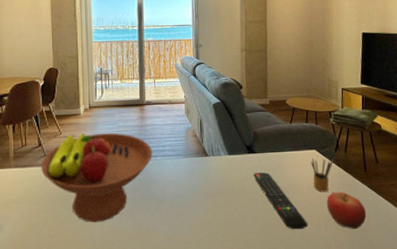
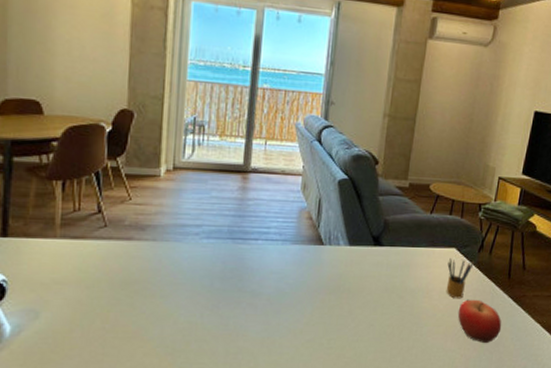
fruit bowl: present [41,132,153,223] -> none [99,201,253,316]
remote control: present [253,172,308,230] -> none [376,270,433,340]

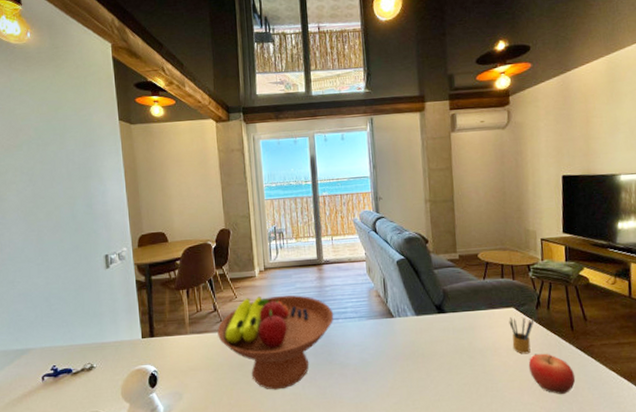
fruit bowl: none [99,201,253,316] -> present [217,295,334,390]

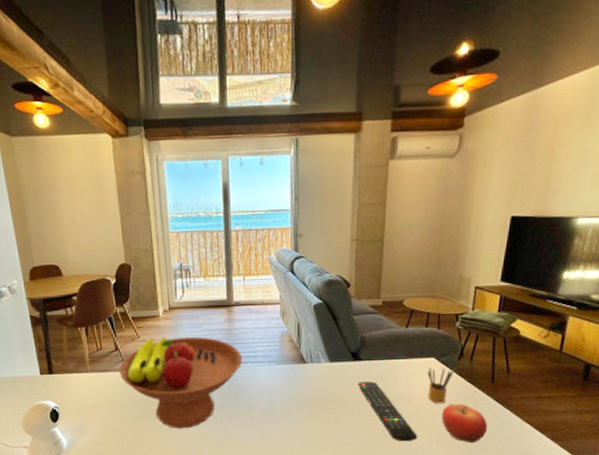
remote control: none [444,333,509,396] -> present [358,381,418,442]

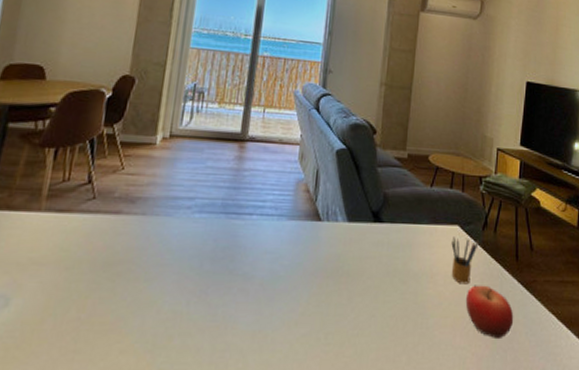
fruit bowl: present [119,336,243,429] -> none [84,171,248,304]
remote control: present [358,381,418,442] -> none [376,250,440,335]

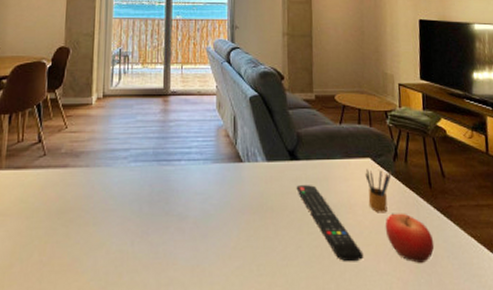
remote control: none [376,250,440,335] -> present [296,185,364,262]

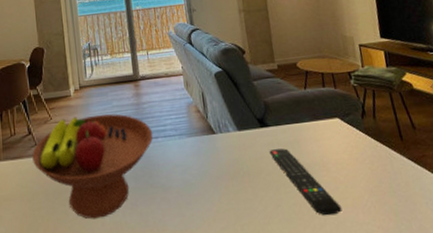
fruit bowl: none [38,128,176,246] -> present [32,113,153,219]
pencil box: present [365,169,392,213] -> none [335,127,362,169]
fruit: present [385,213,435,263] -> none [360,166,412,212]

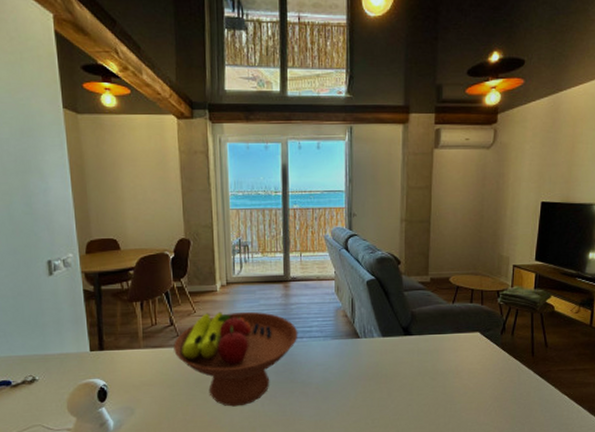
remote control: present [269,148,342,216] -> none [409,356,466,416]

